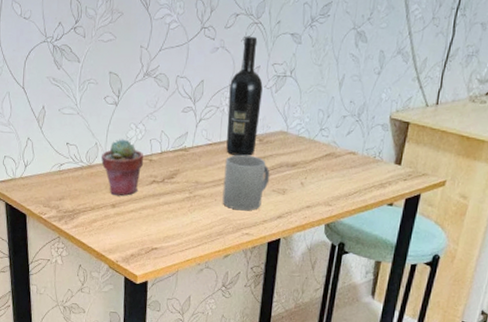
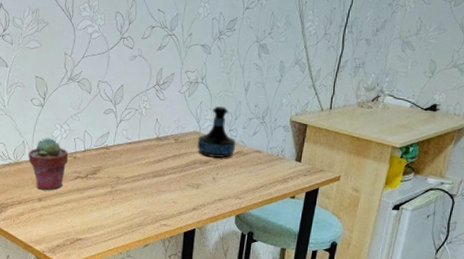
mug: present [222,154,270,211] -> none [141,152,185,204]
wine bottle: present [226,36,263,156] -> none [145,46,177,154]
tequila bottle: none [284,102,328,161] -> present [197,105,236,158]

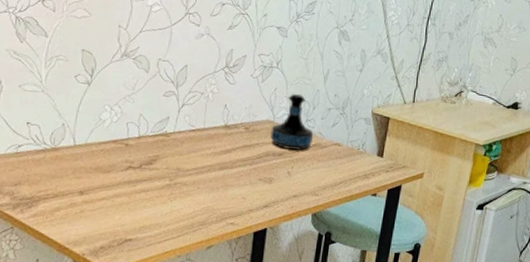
potted succulent: present [28,138,69,190] -> none [69,121,119,182]

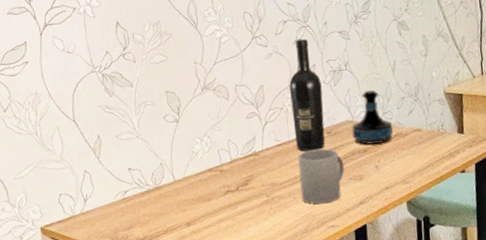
mug: none [205,141,257,200] -> present [297,148,345,205]
wine bottle: none [210,25,249,144] -> present [289,38,325,151]

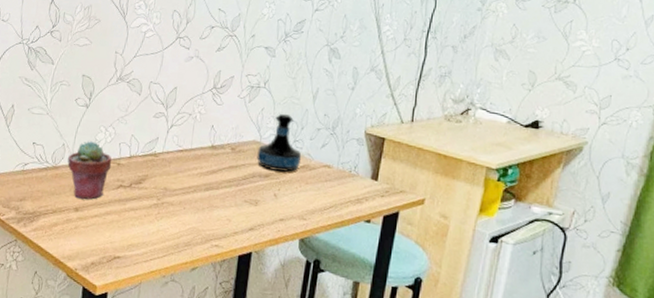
potted succulent: none [168,154,215,213] -> present [67,141,112,200]
wine bottle: present [289,38,325,151] -> none [197,47,237,165]
mug: present [297,148,345,205] -> none [191,162,242,221]

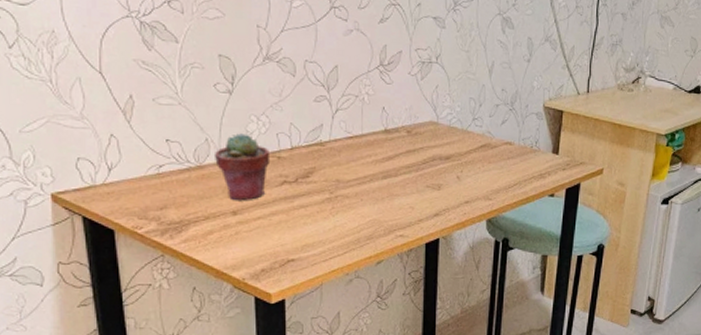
tequila bottle: present [257,113,302,172] -> none [435,90,482,152]

